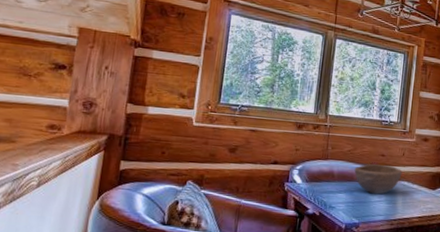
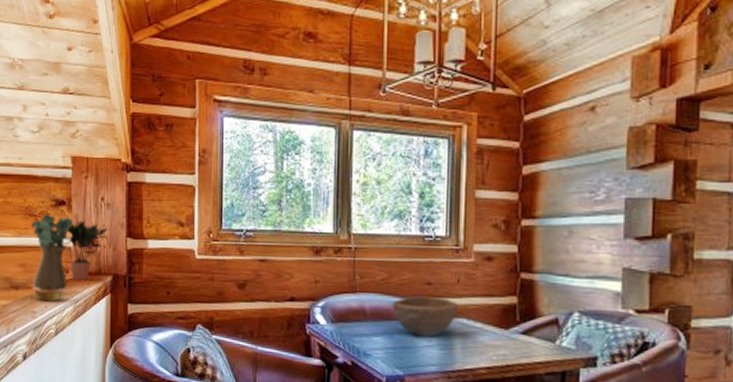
vase: none [18,71,73,156] -> present [31,209,74,302]
potted plant: none [59,84,109,139] -> present [64,220,108,281]

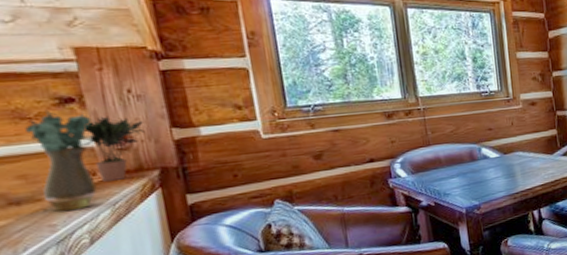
bowl: present [392,295,459,337] -> none [462,138,515,172]

